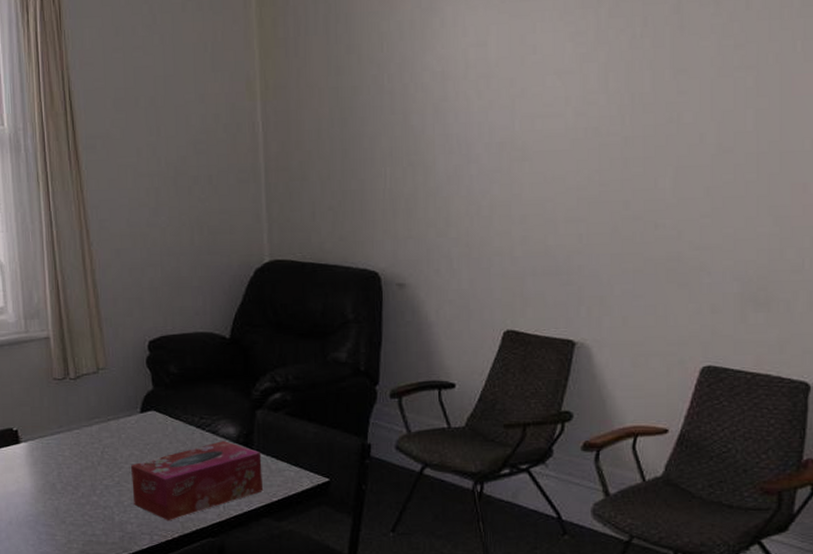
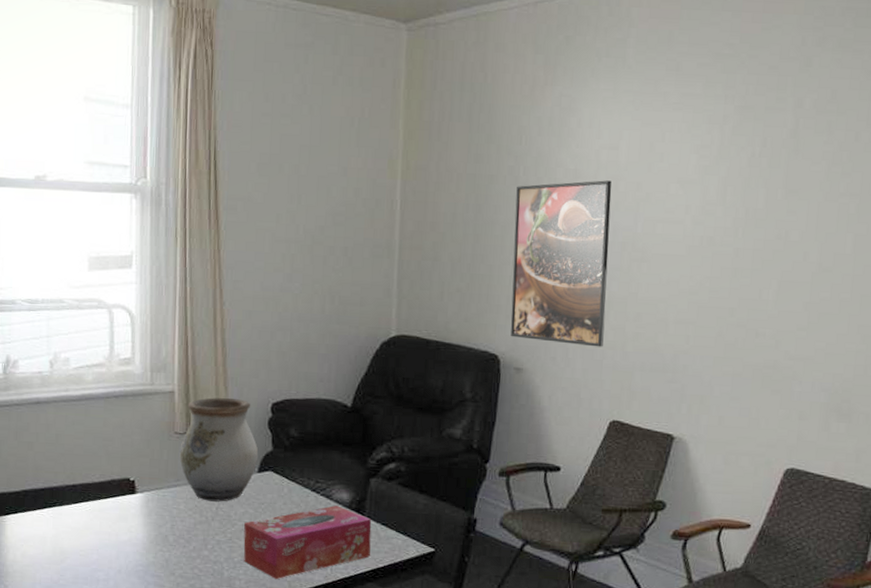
vase: none [60,340,140,446] -> present [179,397,259,502]
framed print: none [382,79,489,255] -> present [511,180,612,347]

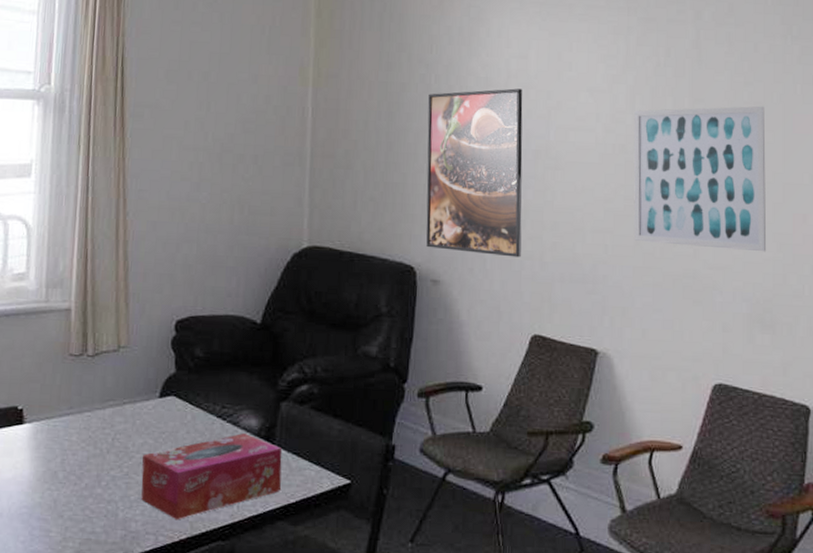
vase: present [179,397,259,502] -> none [73,315,160,432]
wall art: none [716,197,861,344] -> present [633,105,767,252]

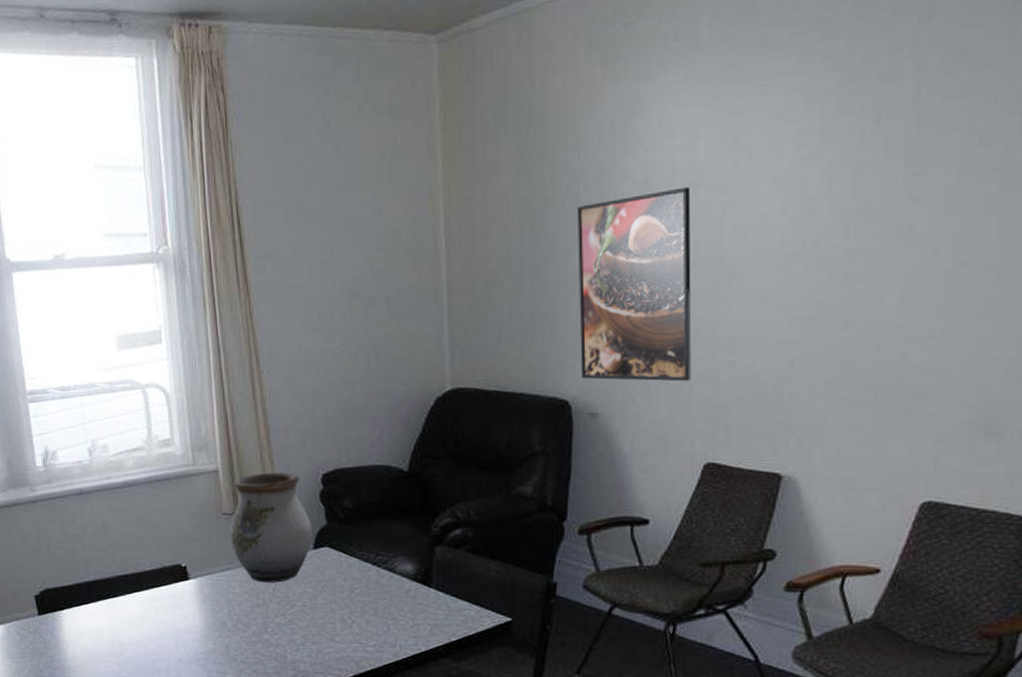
vase: none [73,315,160,432] -> present [229,473,313,583]
tissue box: present [141,433,282,519] -> none [304,579,441,659]
wall art: present [633,105,767,252] -> none [827,171,1005,351]

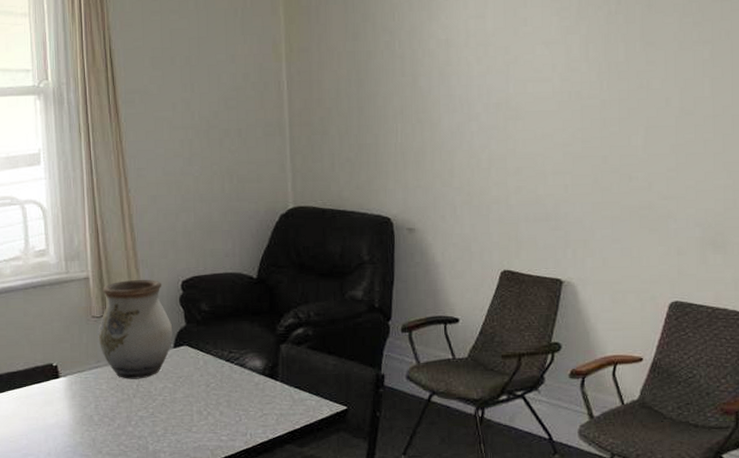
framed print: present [577,187,692,382] -> none [394,47,488,203]

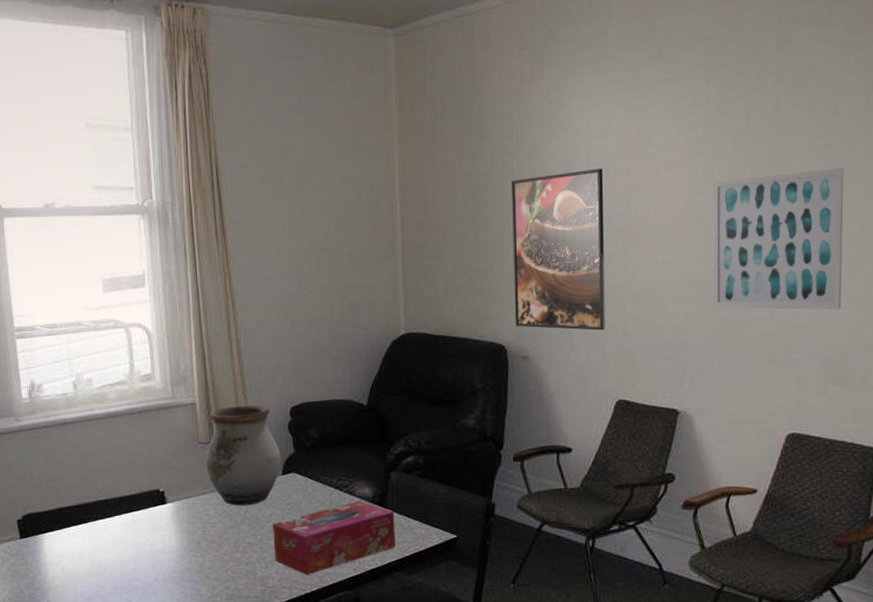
tissue box: none [165,373,286,448] -> present [273,501,395,575]
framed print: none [394,47,488,203] -> present [511,168,605,331]
wall art: none [588,43,717,180] -> present [712,167,844,310]

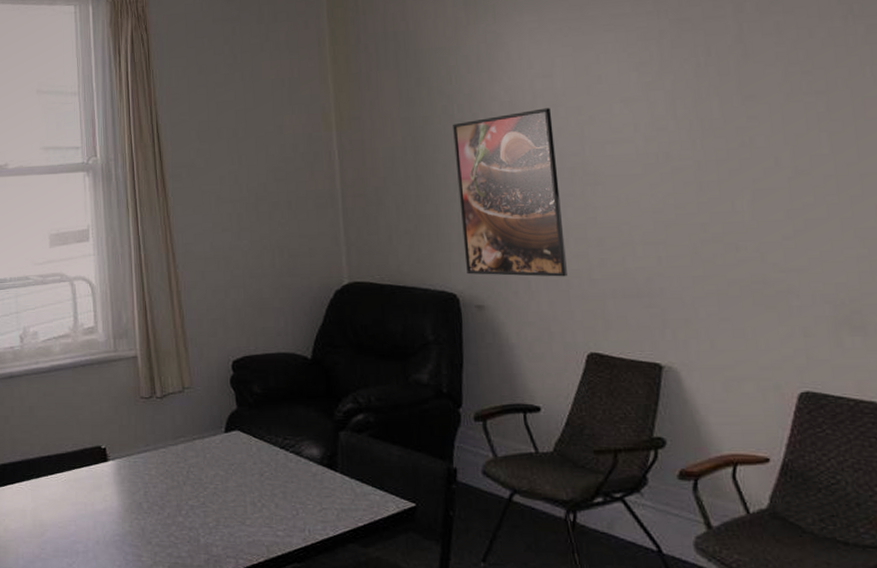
vase: present [205,406,281,506] -> none [146,359,224,465]
tissue box: present [273,501,395,575] -> none [216,463,348,544]
wall art: present [712,167,844,310] -> none [676,94,848,250]

